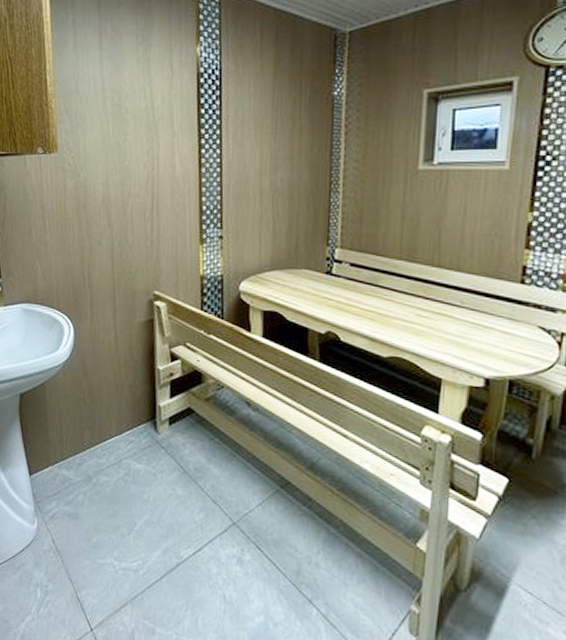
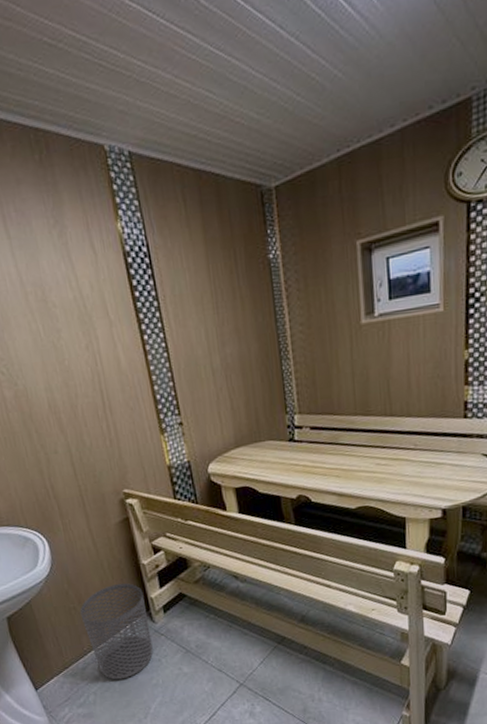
waste bin: none [88,384,153,486] -> present [80,583,153,680]

